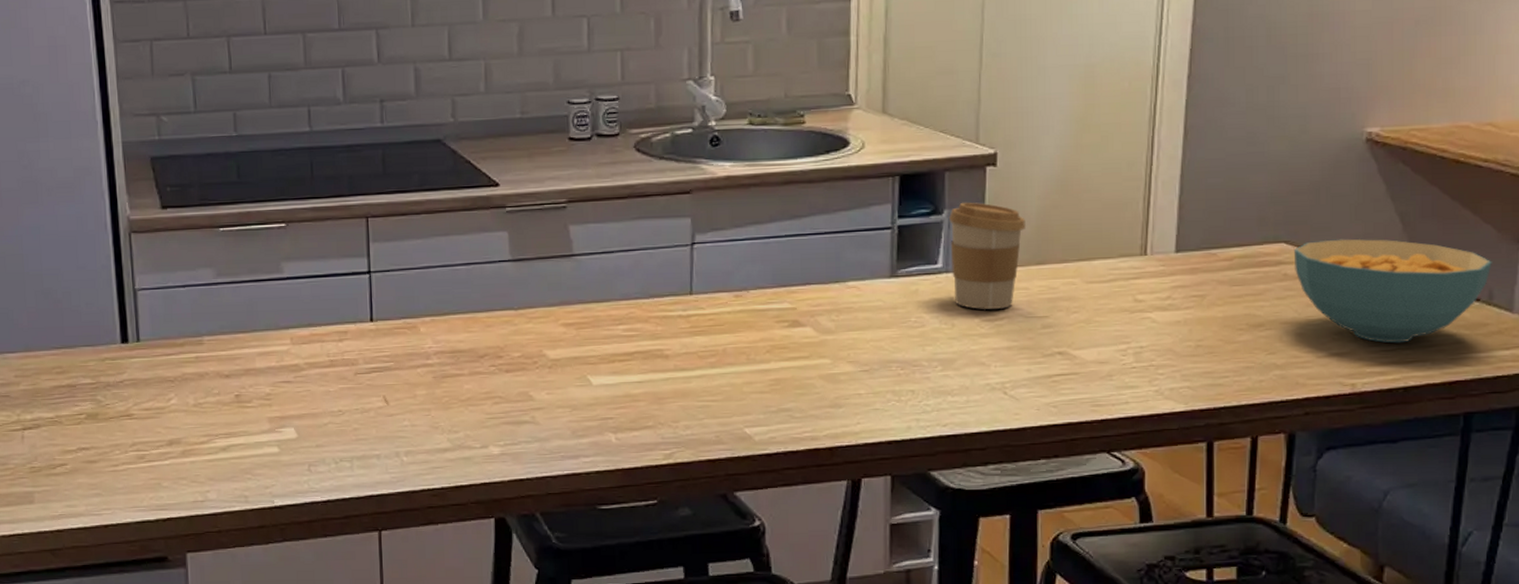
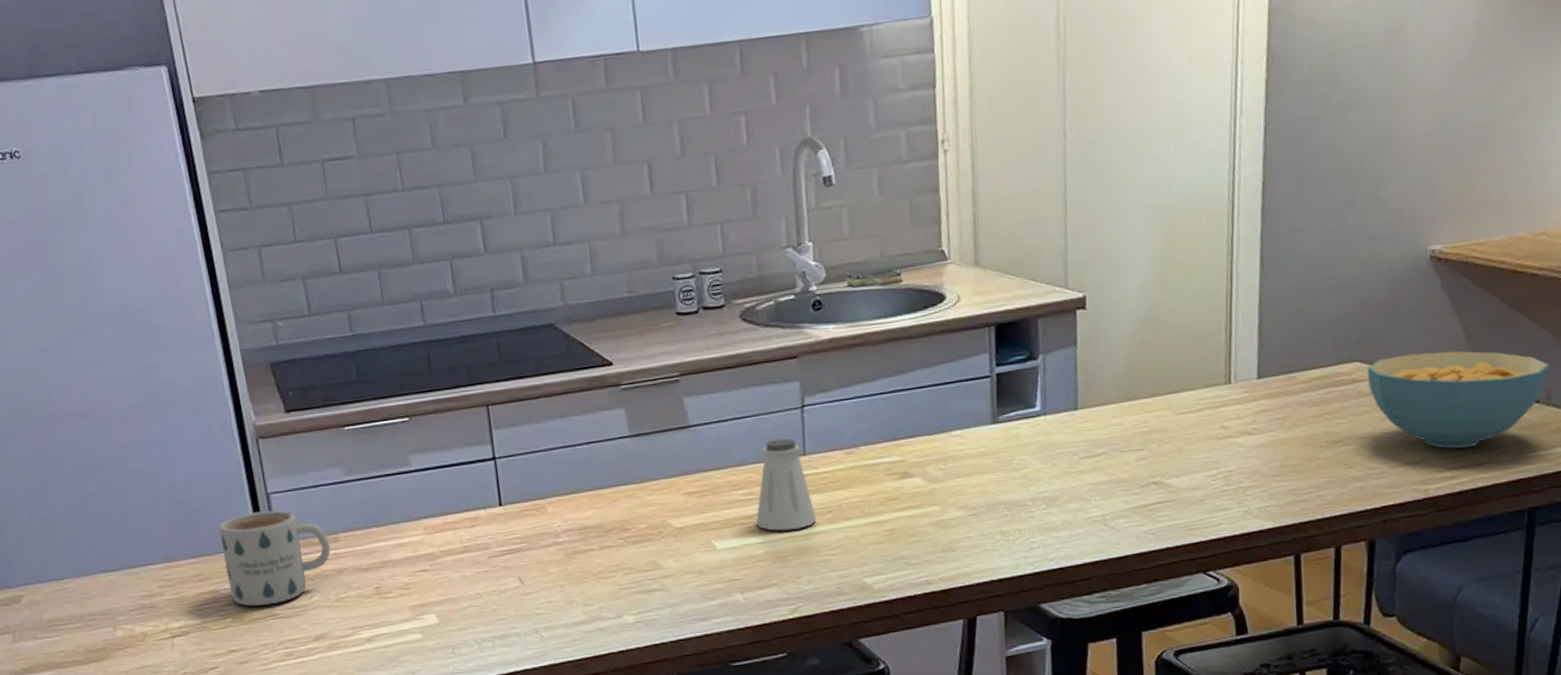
mug: none [82,307,193,404] -> present [218,510,331,606]
saltshaker: none [635,275,699,371] -> present [755,438,817,531]
coffee cup: present [949,202,1026,309] -> none [1044,345,1117,448]

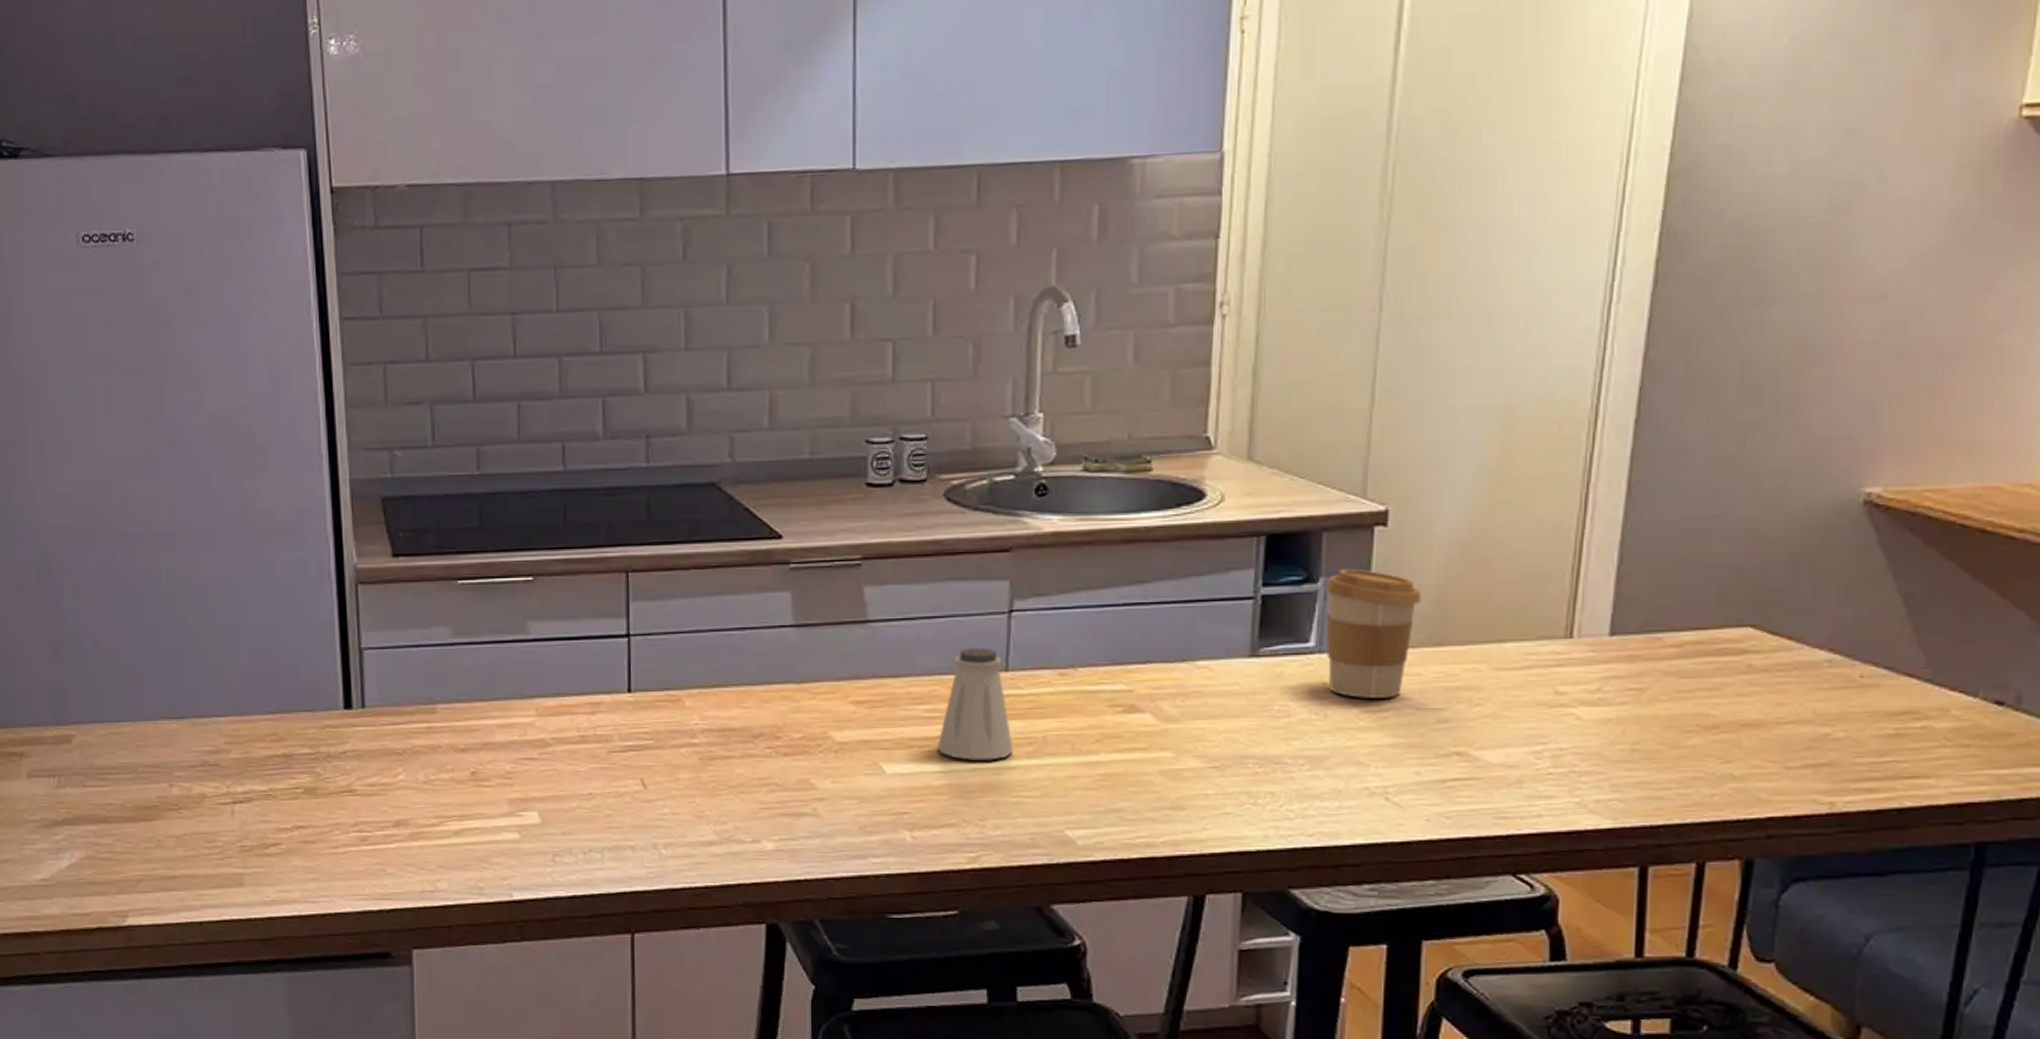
mug: present [218,510,331,606] -> none [301,668,425,777]
coffee cup: none [1044,345,1117,448] -> present [1325,568,1421,698]
cereal bowl: present [1367,351,1550,449] -> none [1761,624,2023,754]

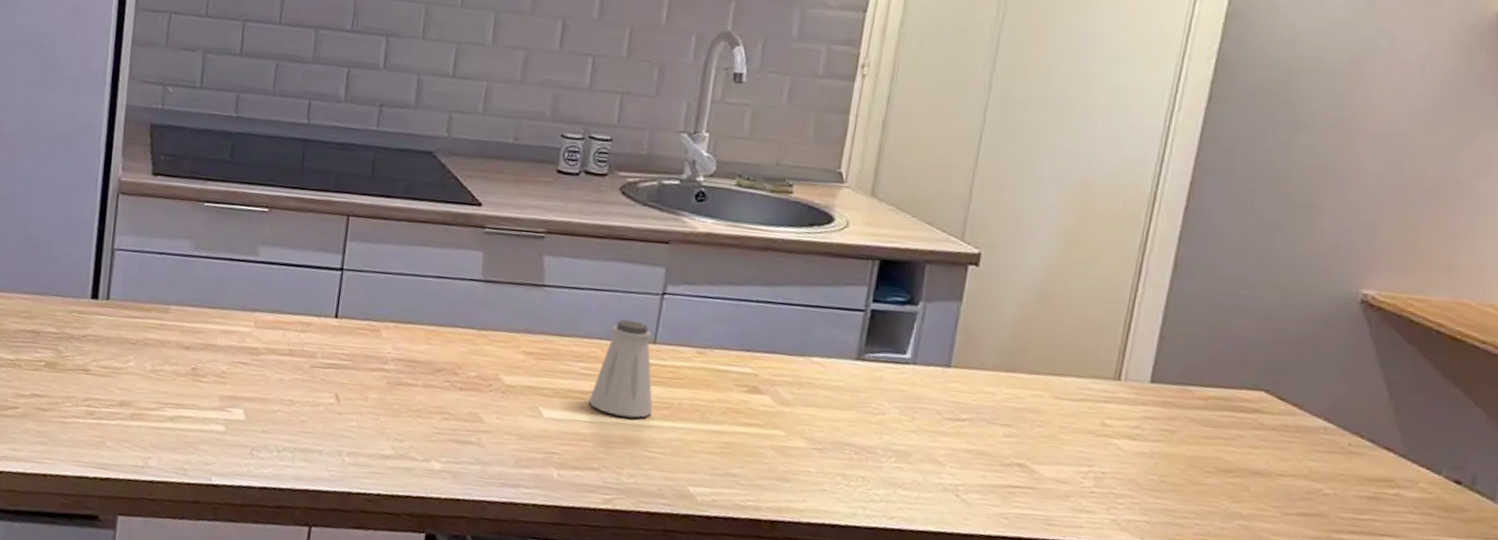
coffee cup: present [1325,568,1421,698] -> none [919,296,1001,410]

